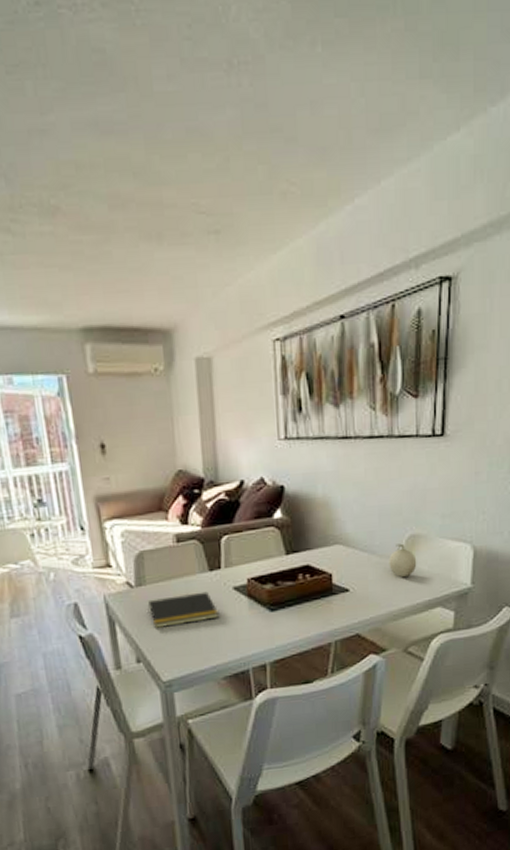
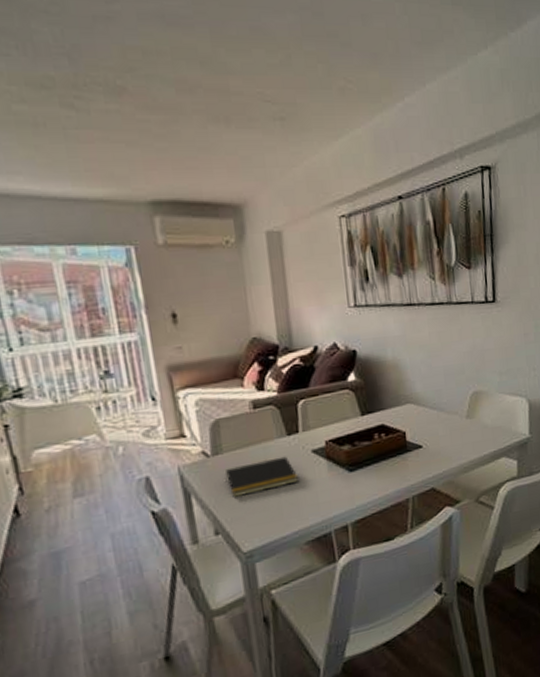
fruit: present [389,543,417,578] -> none [456,400,482,432]

